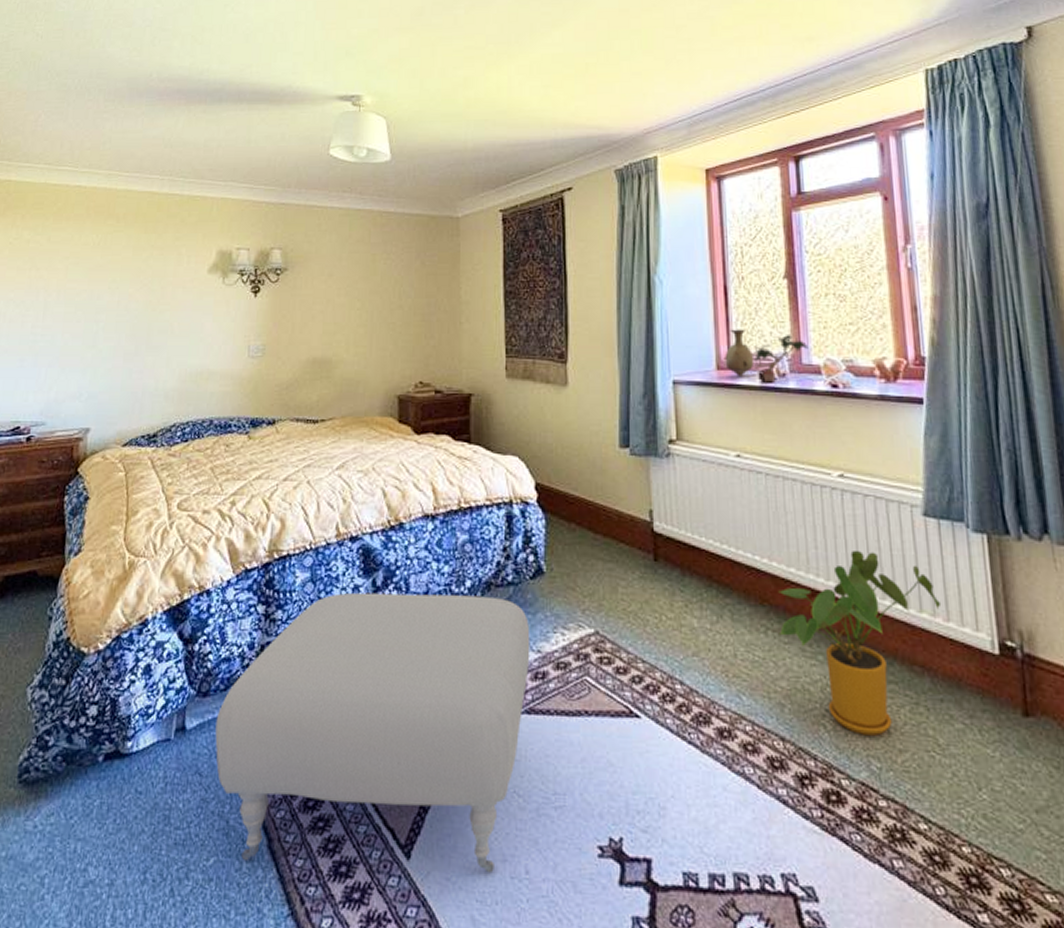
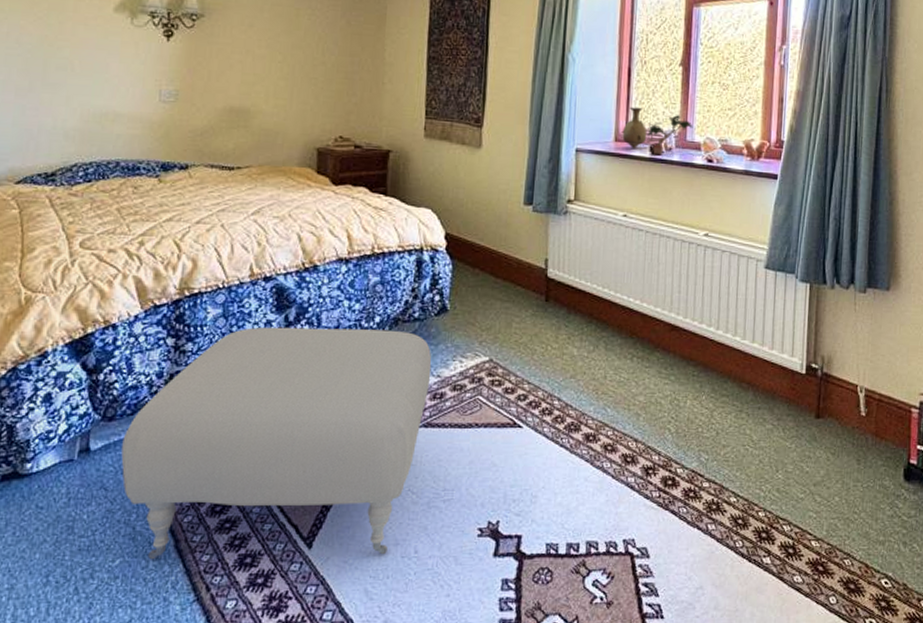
house plant: present [778,550,942,736] -> none [642,294,769,435]

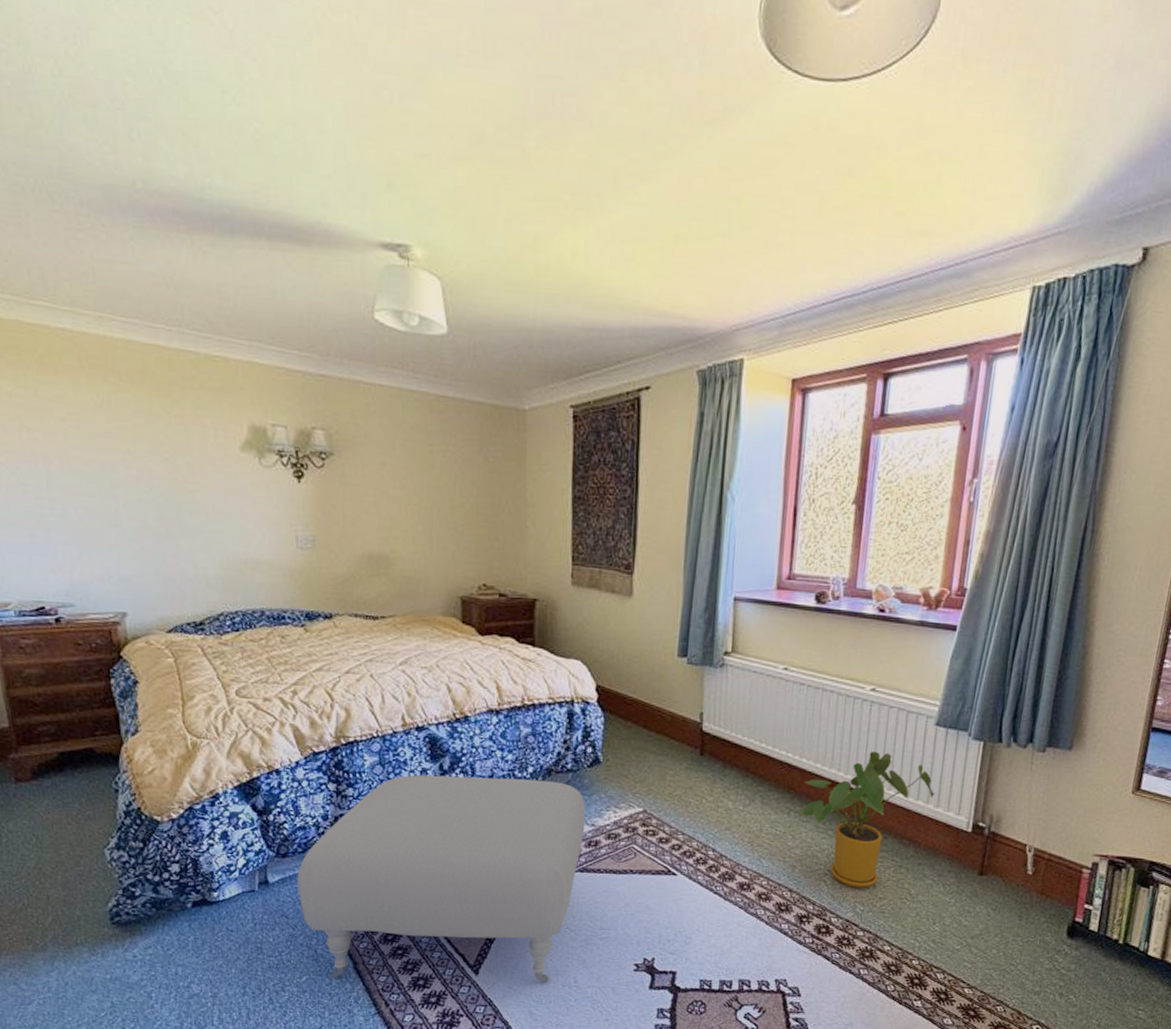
vase: present [622,107,647,149] -> none [785,551,813,597]
house plant: none [642,294,769,435] -> present [799,751,935,888]
potted plant: present [647,114,693,155] -> none [812,558,865,605]

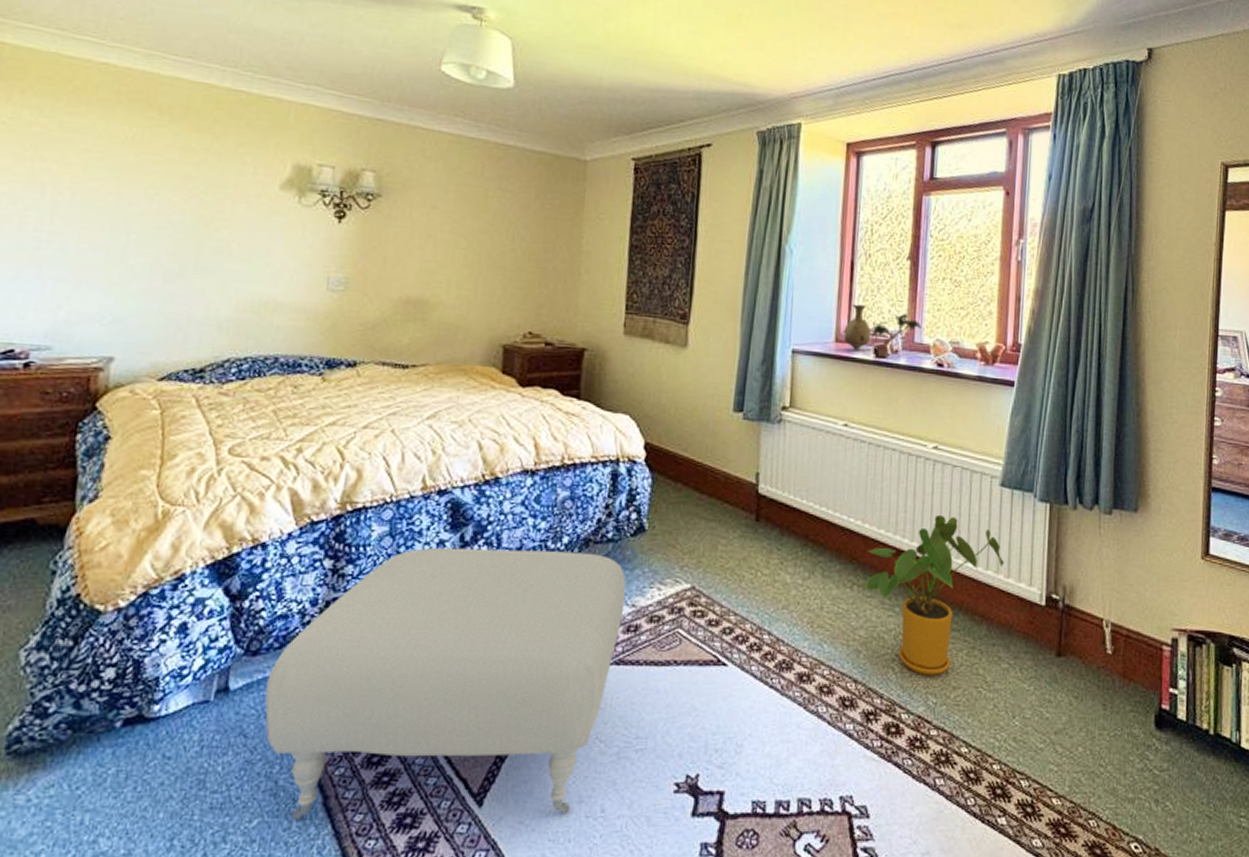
vase: none [785,551,813,597] -> present [843,304,871,350]
potted plant: none [812,558,865,605] -> present [871,312,922,358]

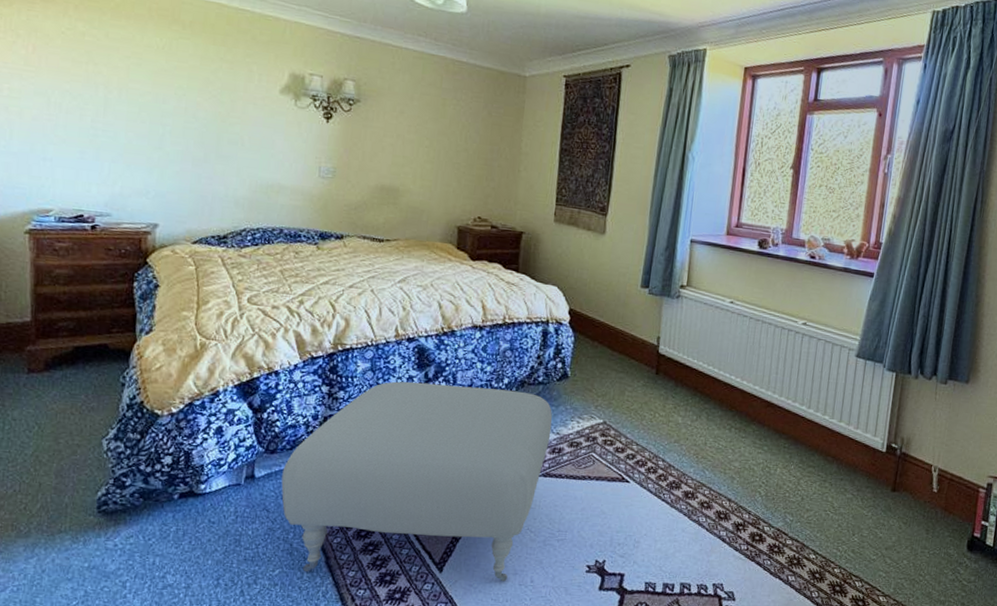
vase: present [843,304,871,350] -> none [733,204,757,242]
house plant: present [863,514,1005,676] -> none [739,377,855,500]
potted plant: present [871,312,922,358] -> none [756,213,800,250]

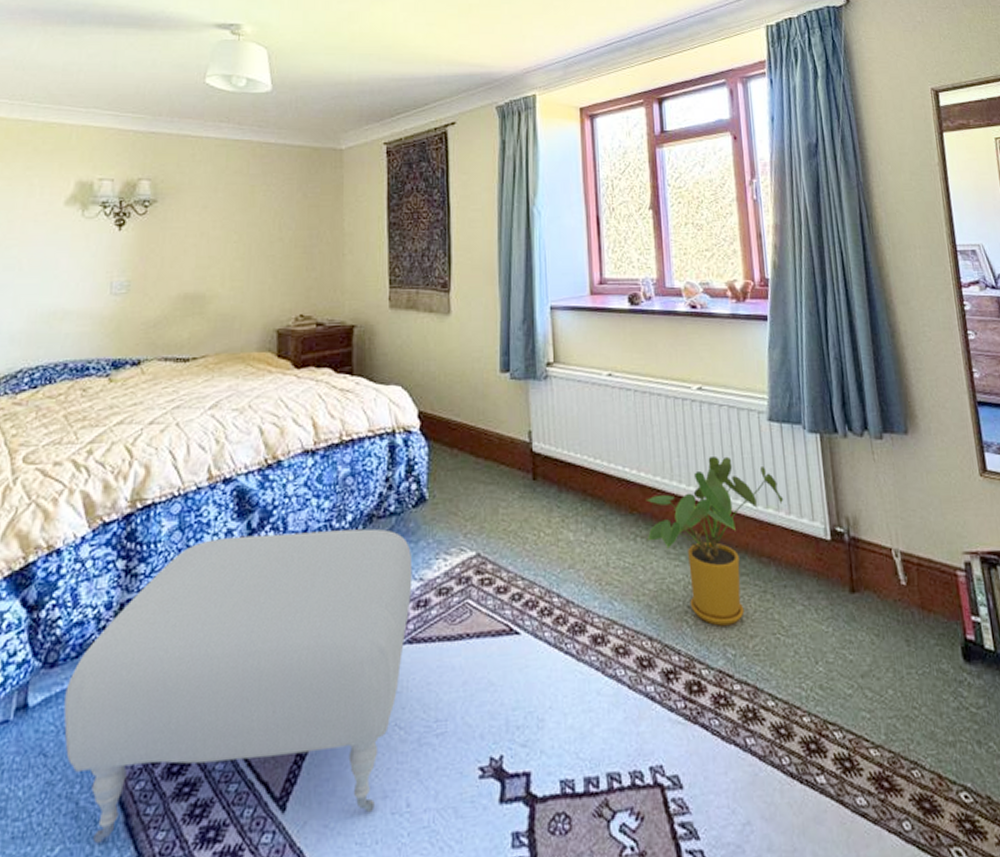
house plant: none [739,377,855,500] -> present [646,455,784,626]

